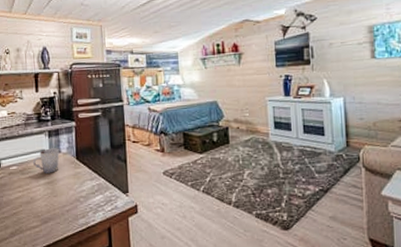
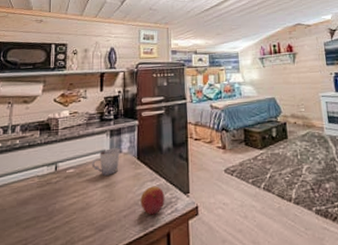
fruit: none [81,185,105,211] -> present [140,186,165,215]

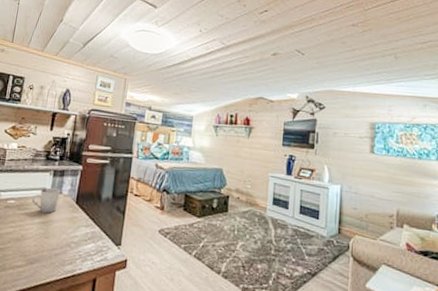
fruit: present [140,186,165,215] -> none [72,231,97,259]

